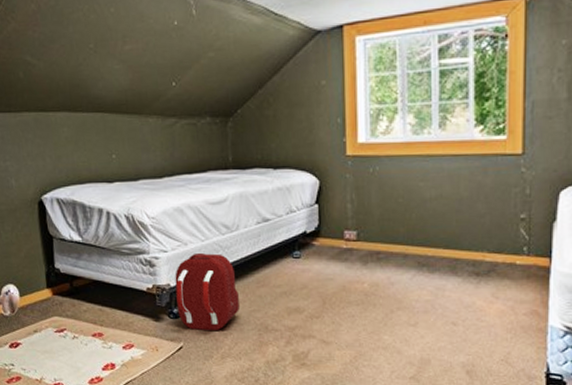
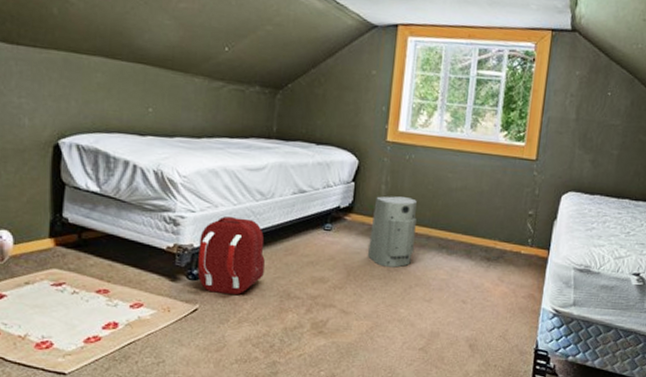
air purifier: none [341,214,390,291] -> present [368,196,417,268]

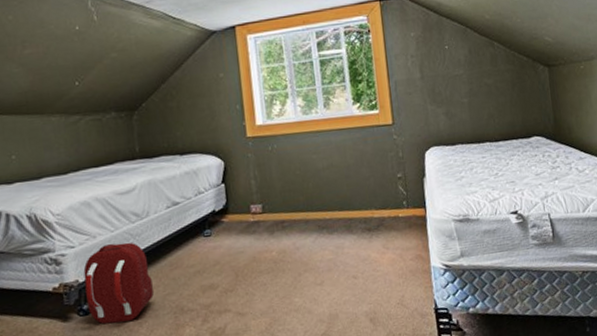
air purifier: present [368,196,417,268] -> none [248,186,295,260]

